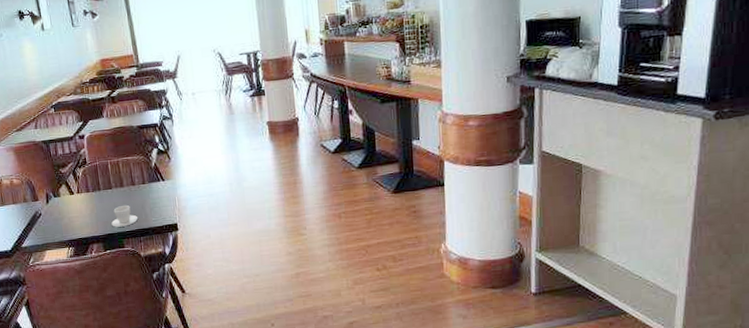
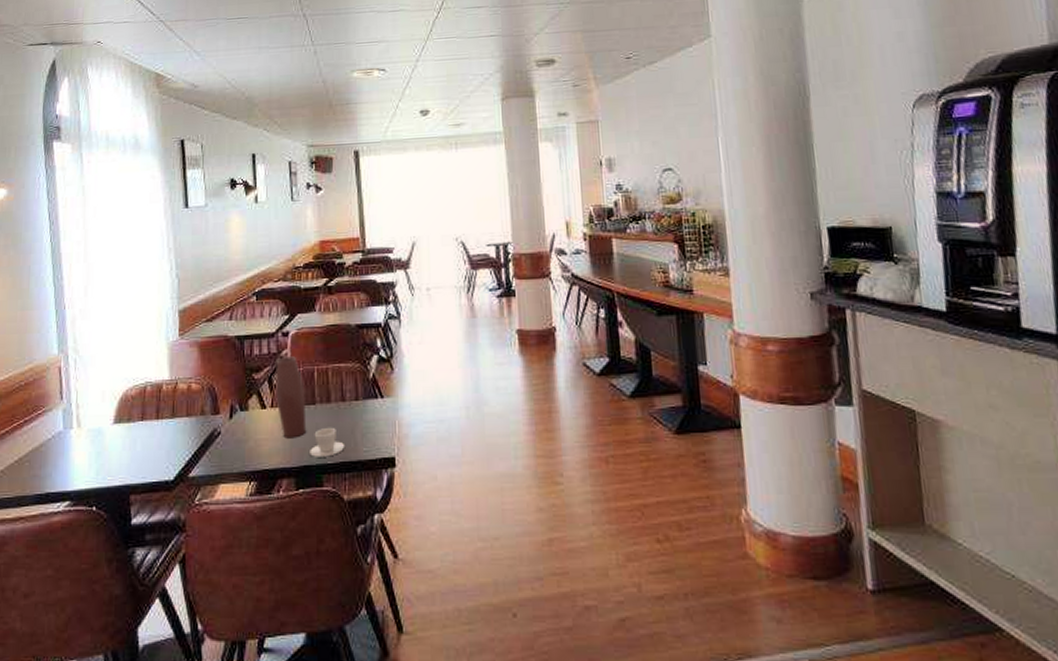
vase: none [77,154,107,215] -> present [276,356,307,439]

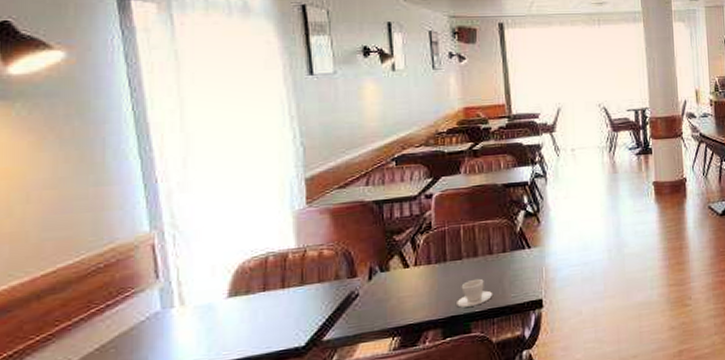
vase: present [276,356,307,439] -> none [419,216,453,294]

